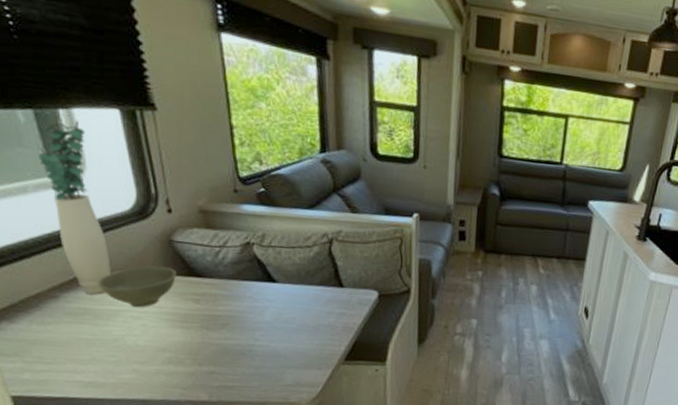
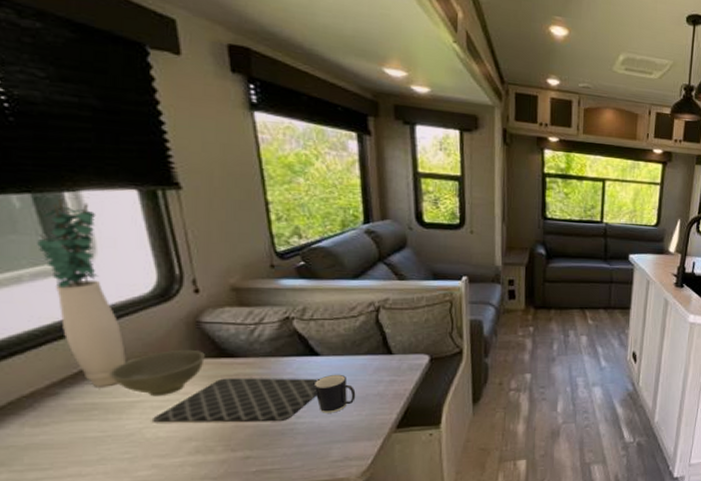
placemat: none [133,296,276,343] -> present [153,377,320,422]
mug: none [270,301,308,339] -> present [313,374,356,413]

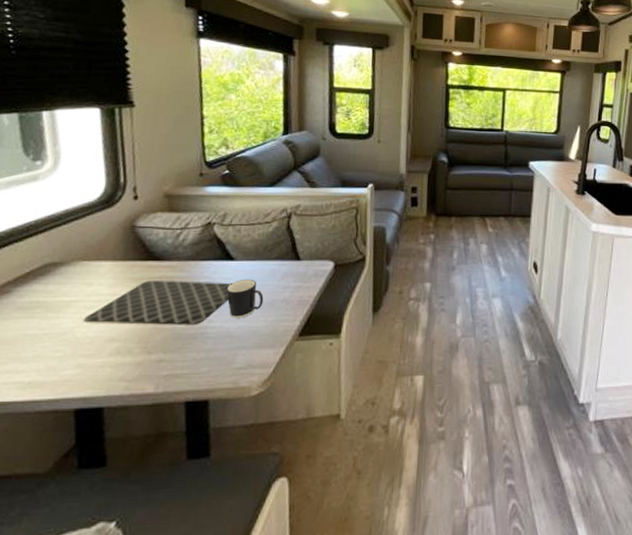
vase: present [37,198,126,387] -> none [16,116,71,287]
bowl: present [109,349,205,397] -> none [54,252,136,297]

